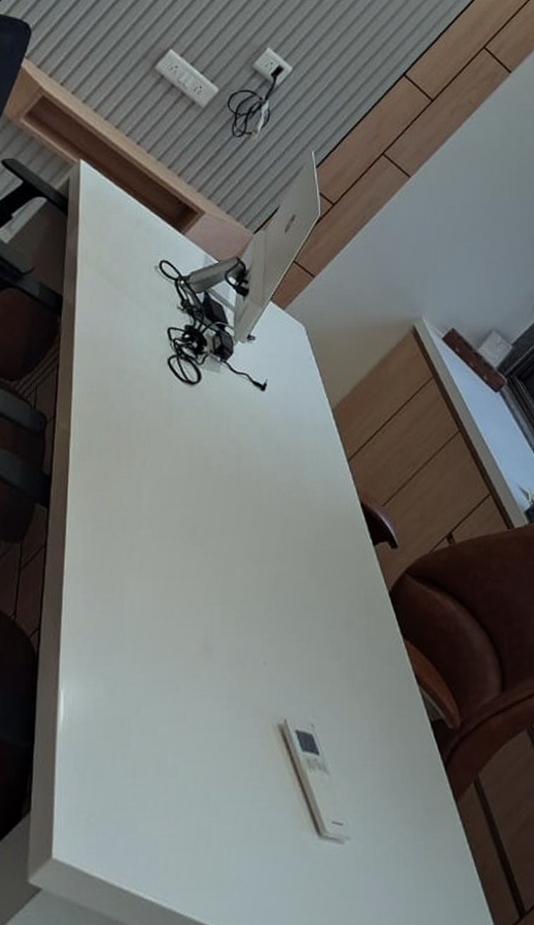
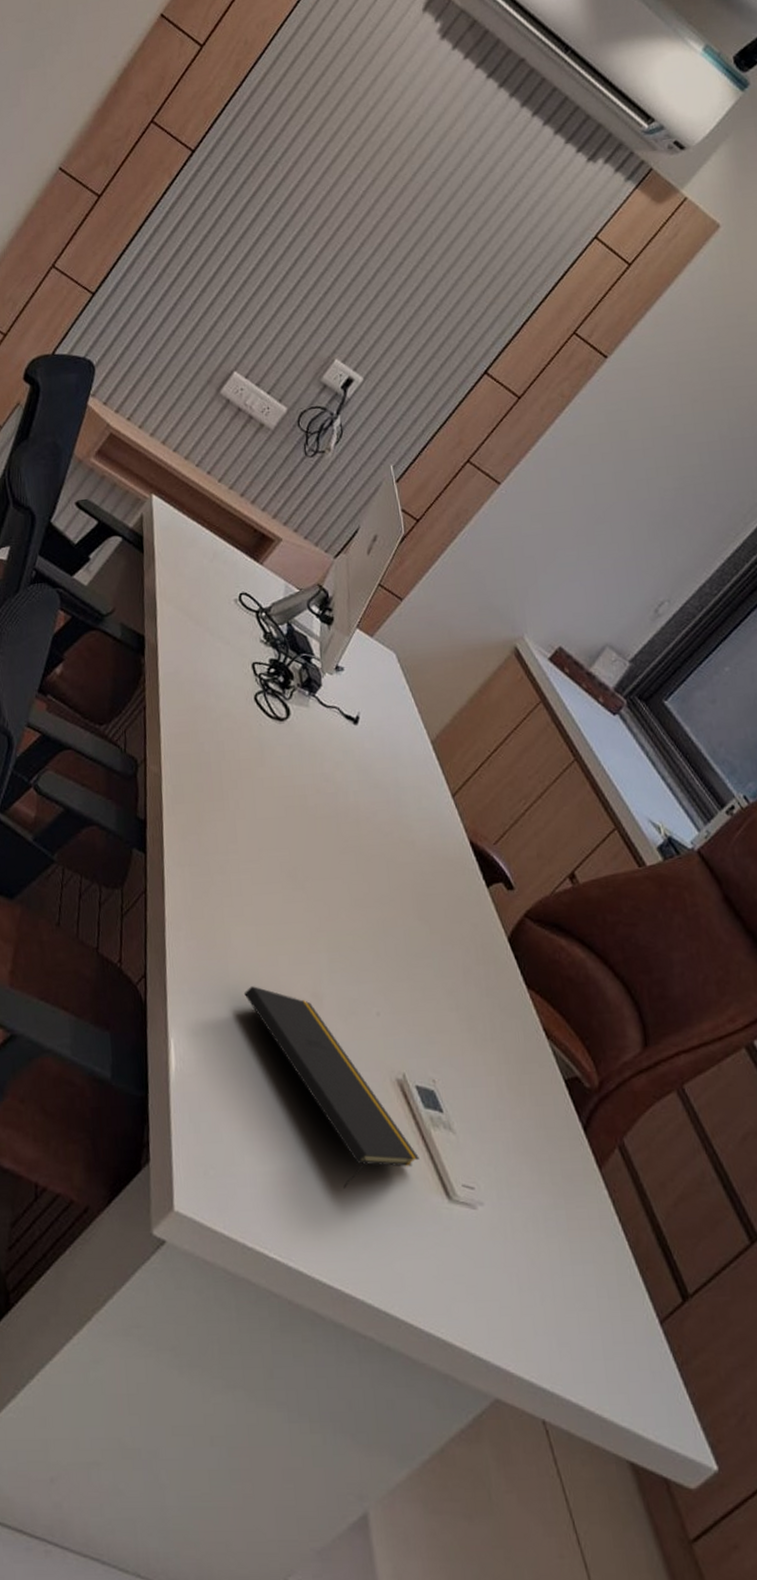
notepad: none [138,638,294,830] -> present [244,986,419,1189]

